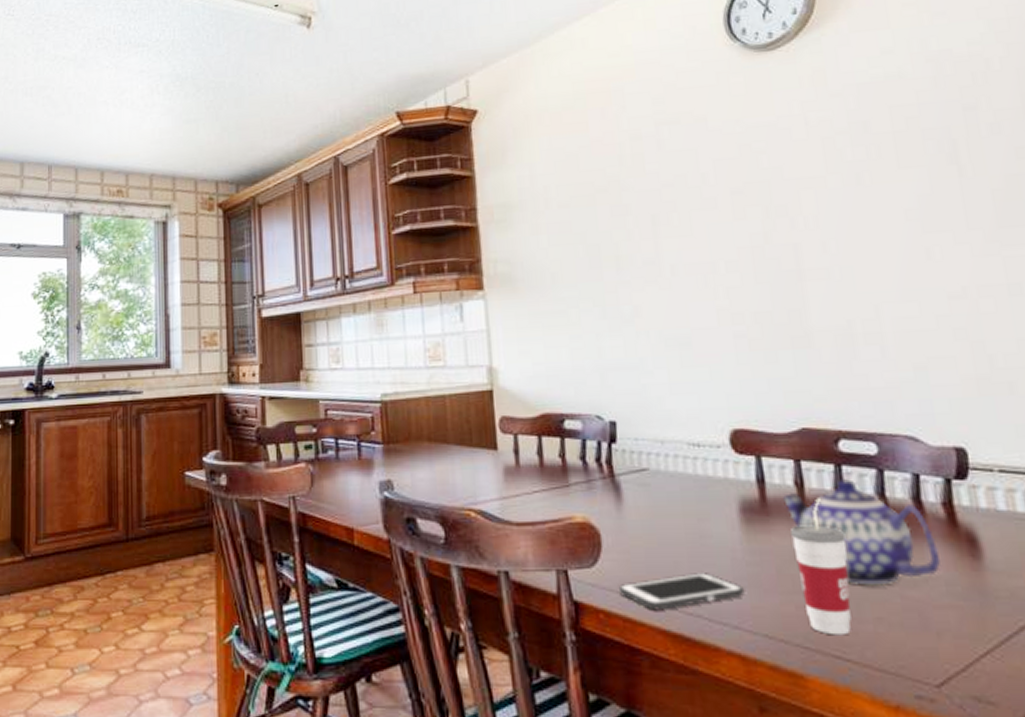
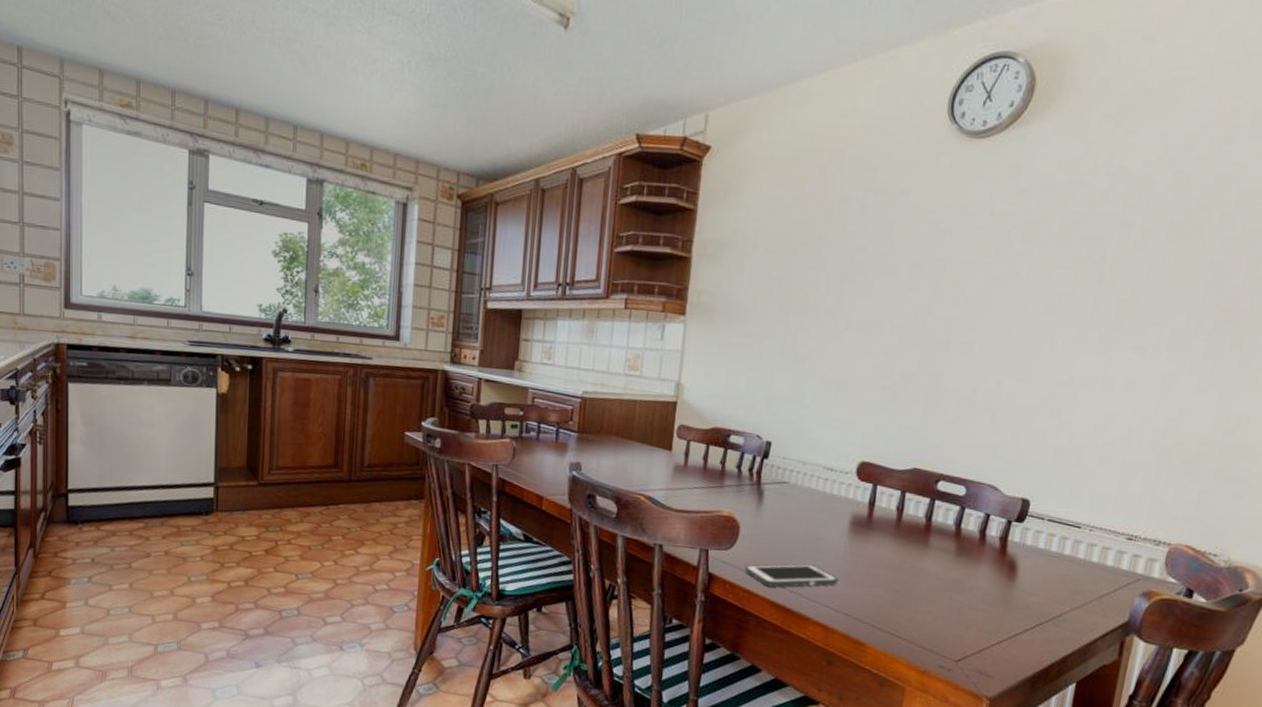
teapot: present [783,479,942,586] -> none [885,510,987,589]
cup: present [791,498,852,636] -> none [879,521,924,620]

